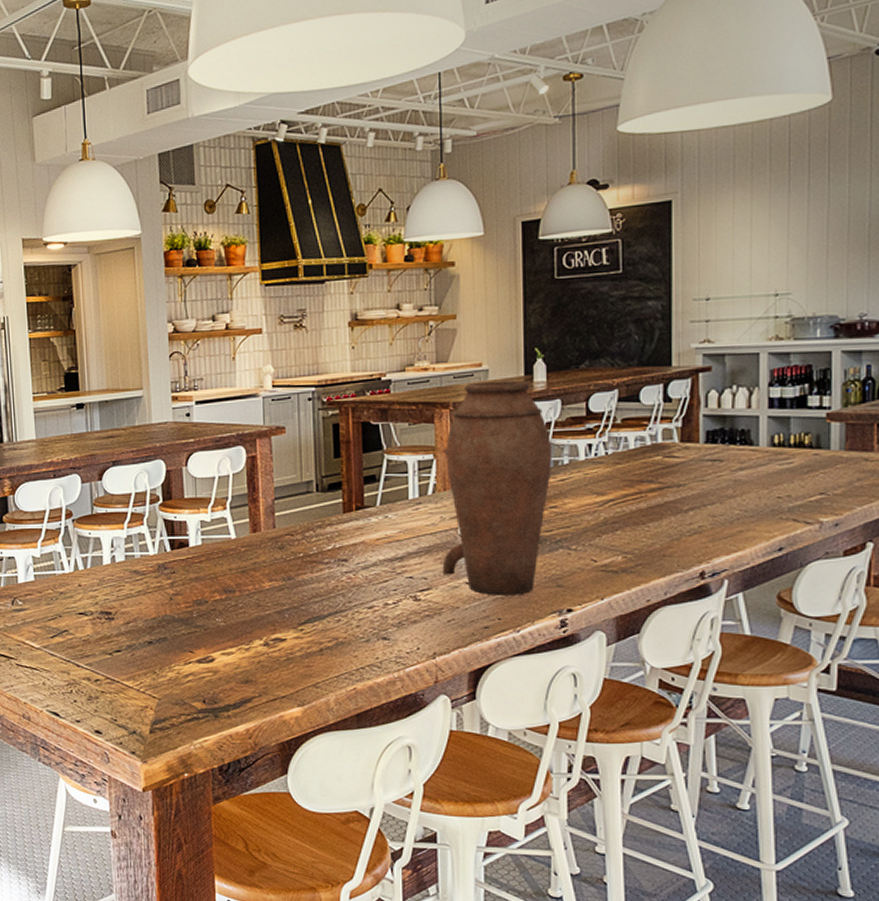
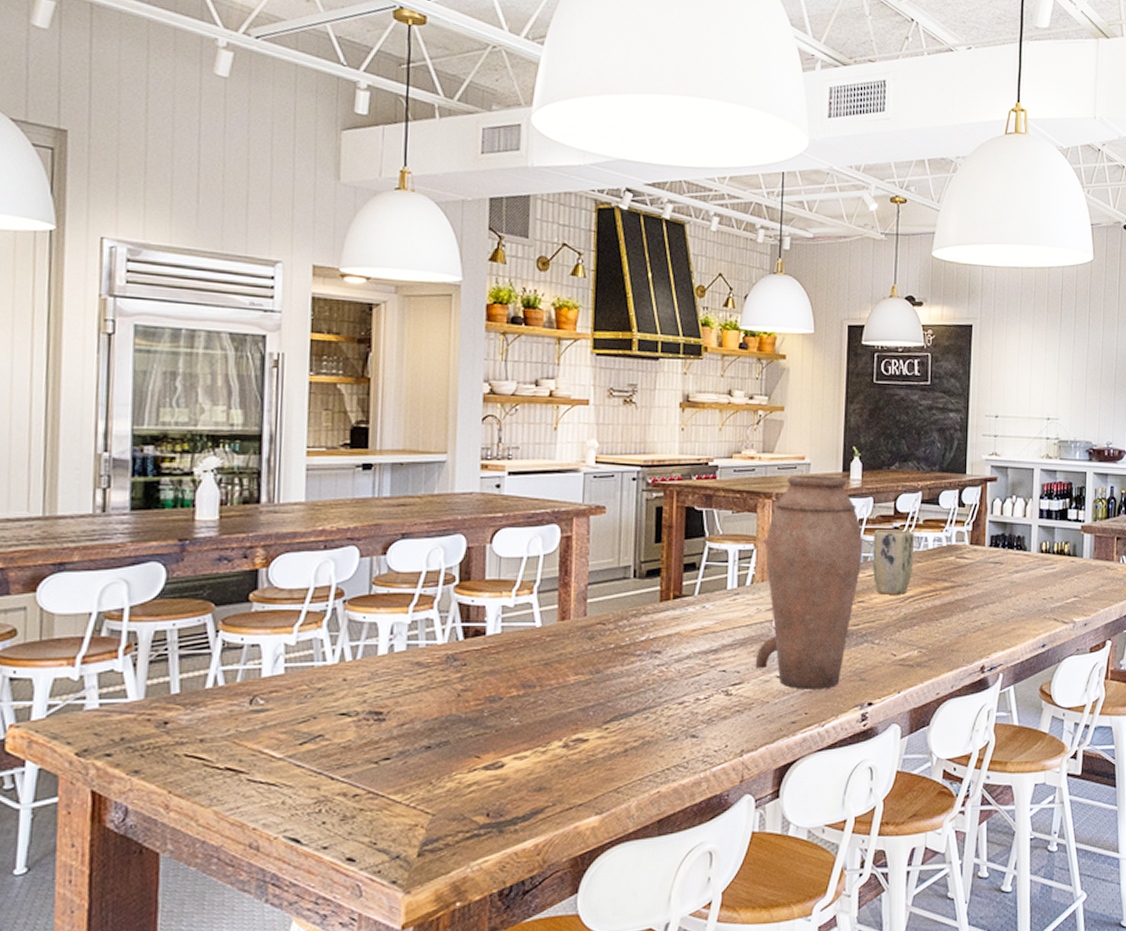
plant pot: none [564,431,613,499] -> present [872,529,915,595]

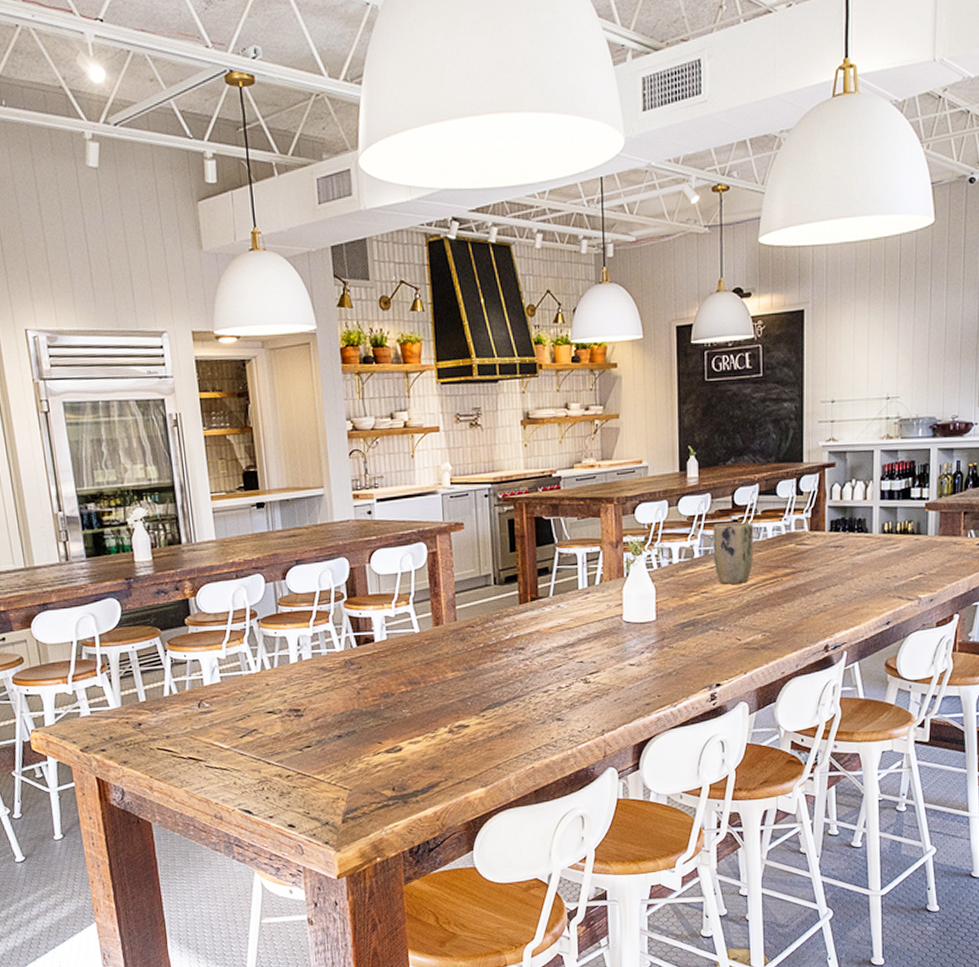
vase: present [755,475,863,689] -> none [609,476,704,675]

